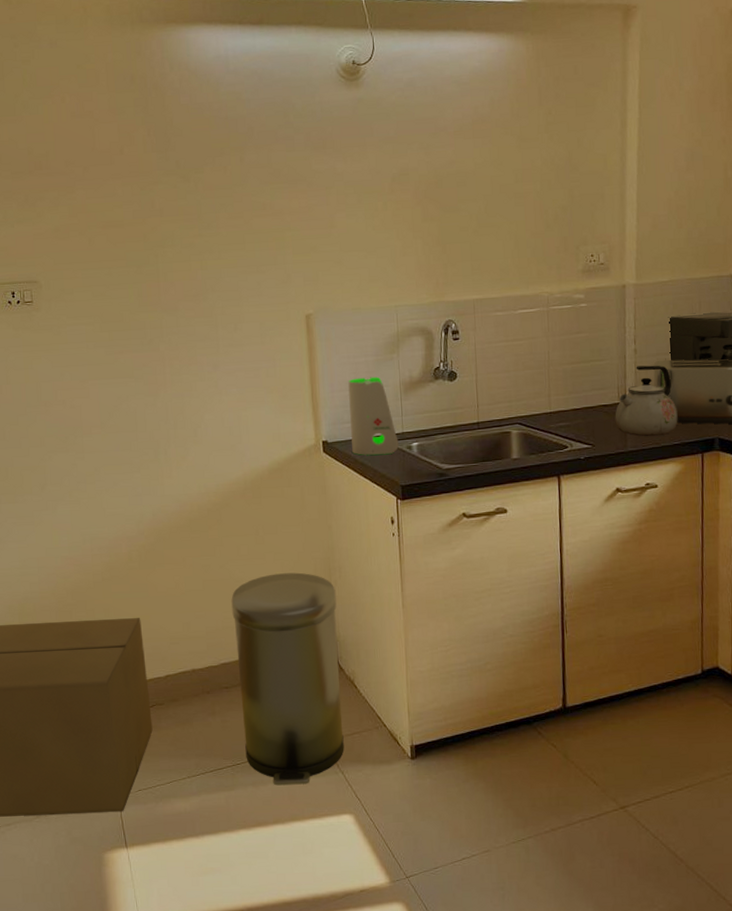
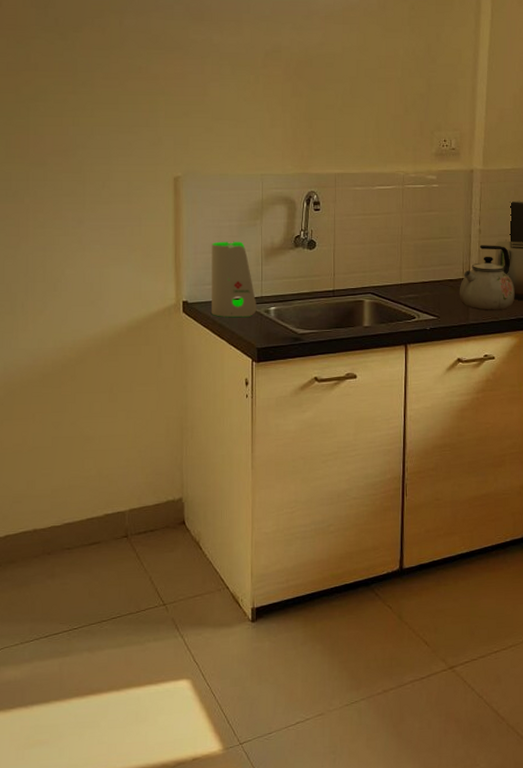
pedal bin: present [231,572,344,786] -> none [80,431,187,651]

